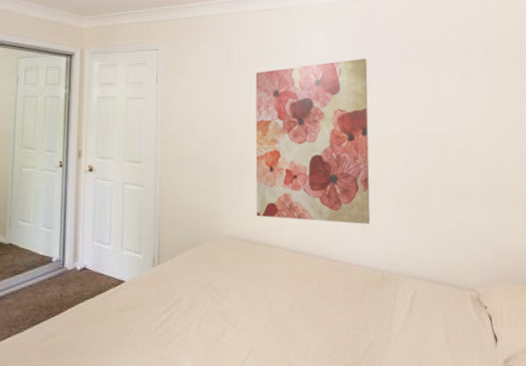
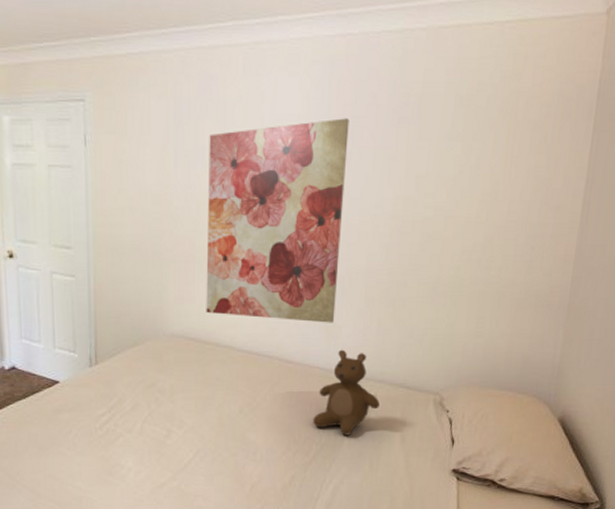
teddy bear: none [359,248,421,333] -> present [313,349,381,435]

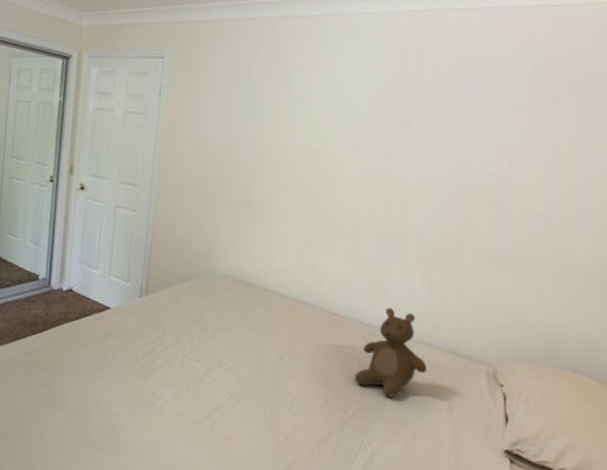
wall art: present [206,118,349,323] -> none [255,85,411,280]

